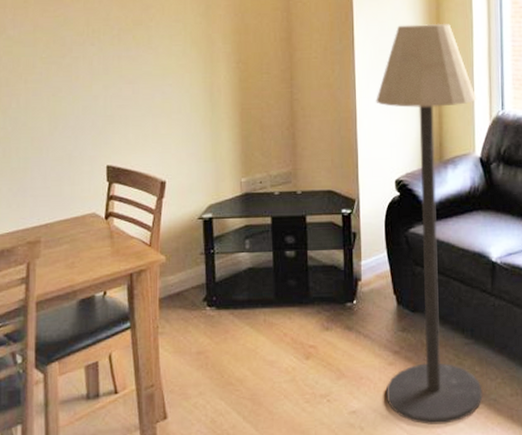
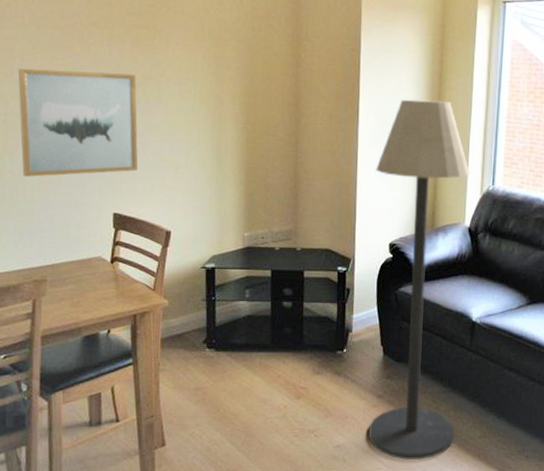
wall art: none [10,21,131,133] -> present [17,68,138,177]

